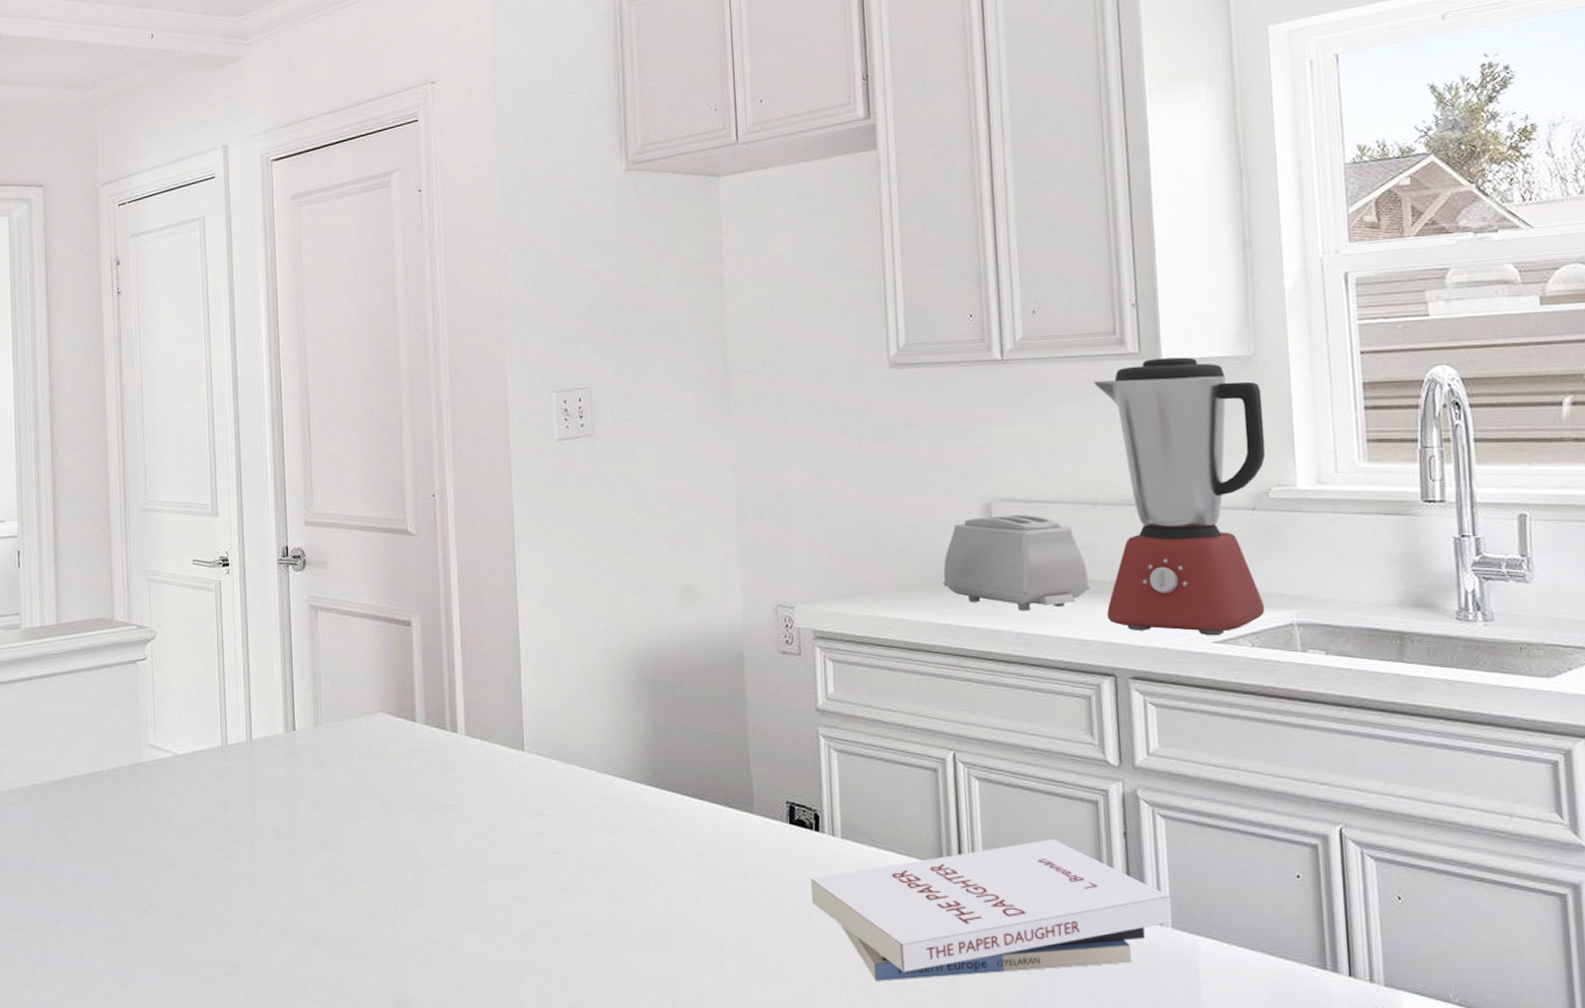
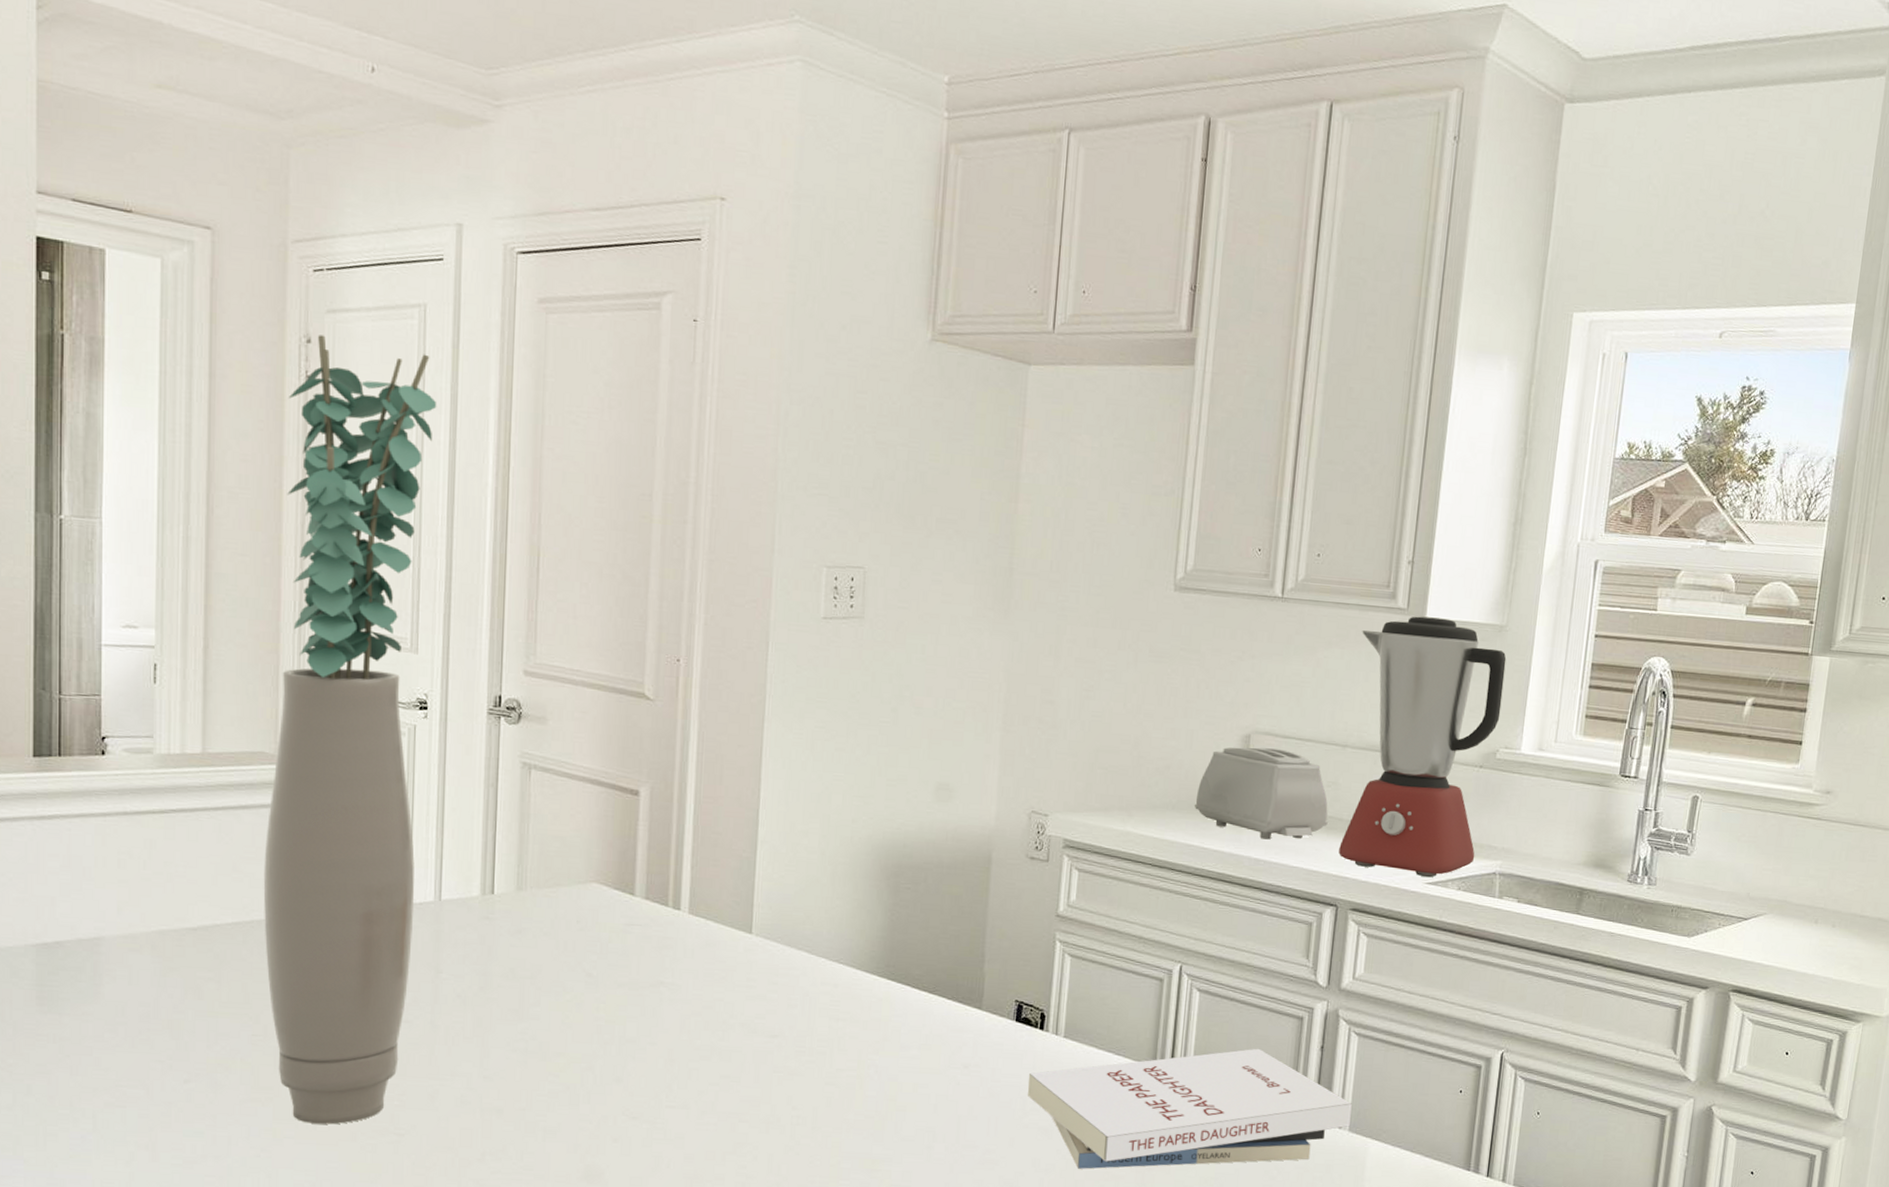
vase: none [106,256,231,959] -> present [263,335,437,1125]

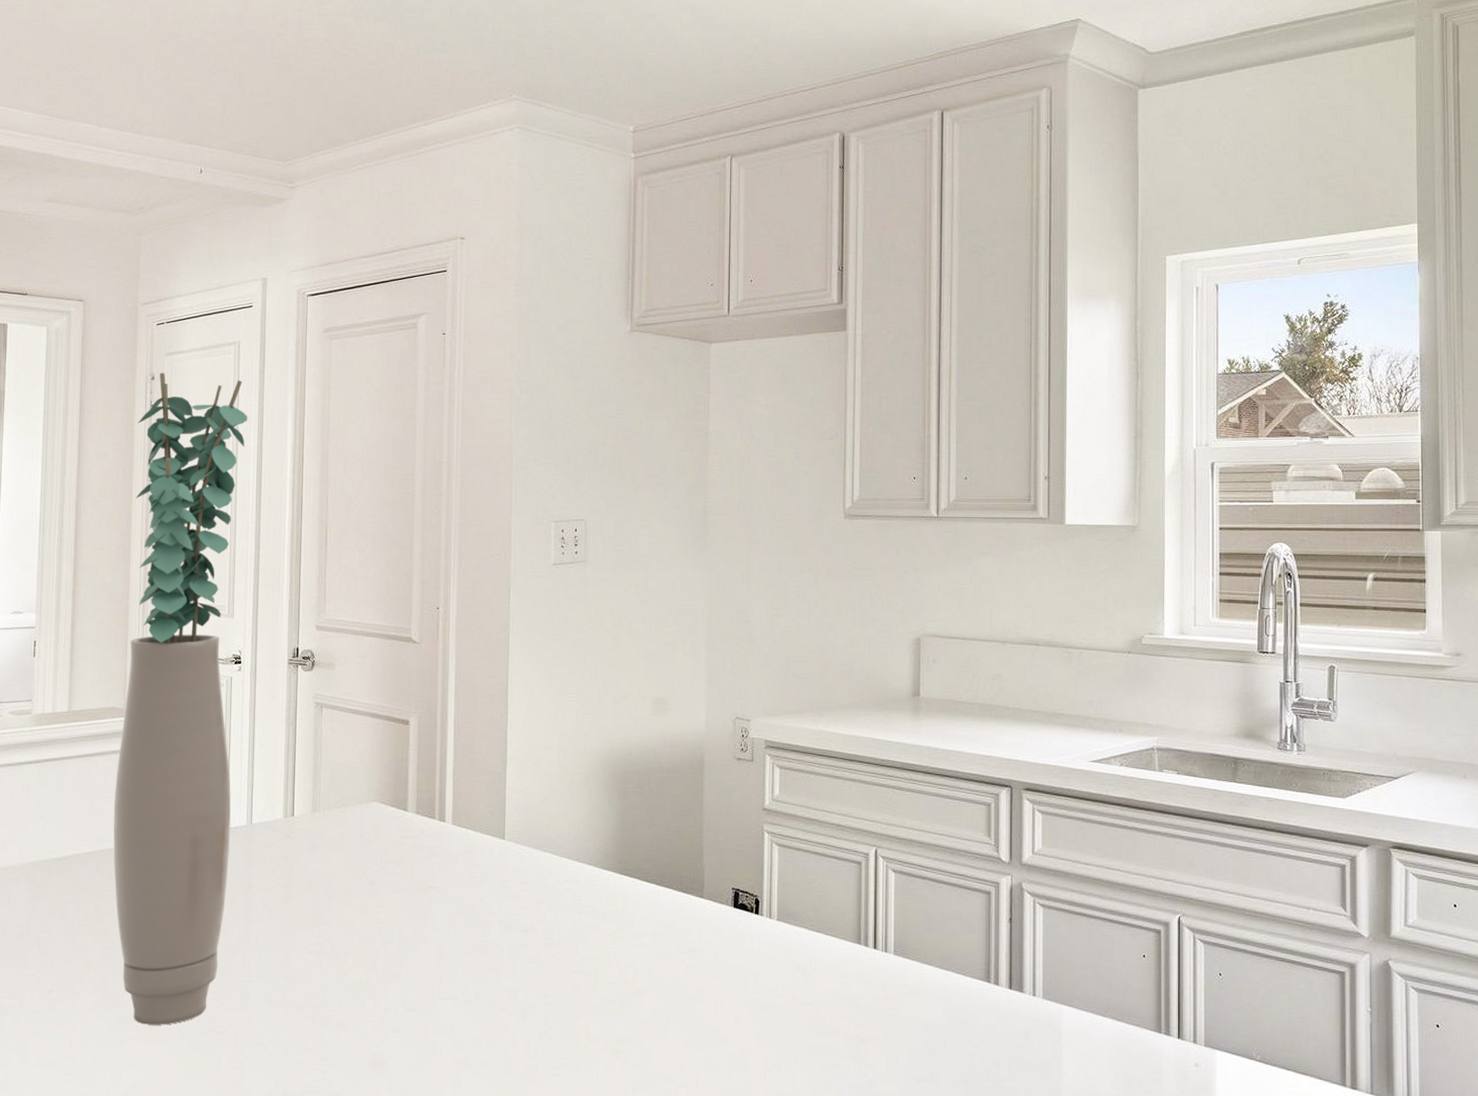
books: present [1027,1048,1352,1169] -> none [748,923,1043,1044]
toaster: present [1194,747,1328,840] -> none [876,649,996,730]
blender: present [1339,616,1507,878] -> none [1008,524,1142,756]

